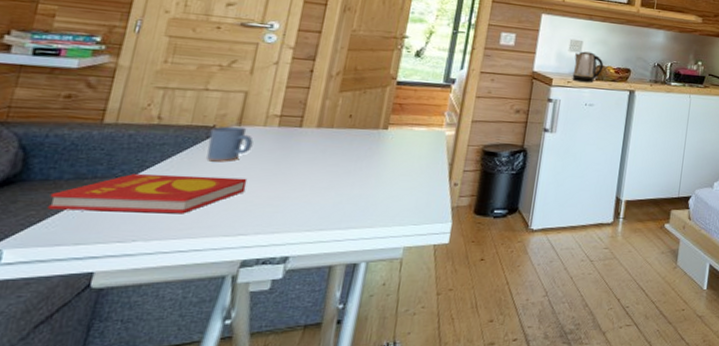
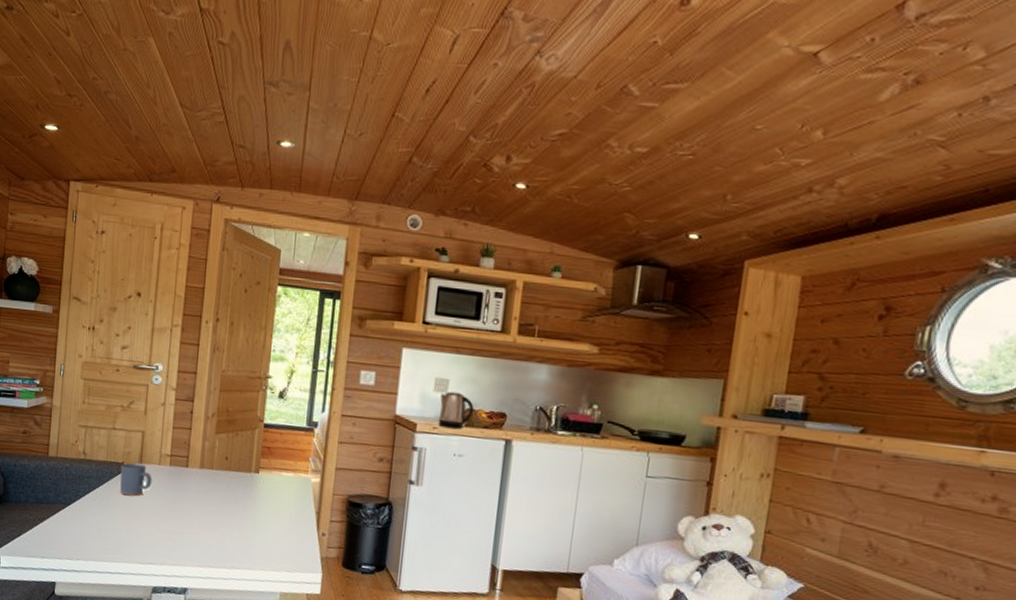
book: present [47,173,248,214] -> none [22,501,151,540]

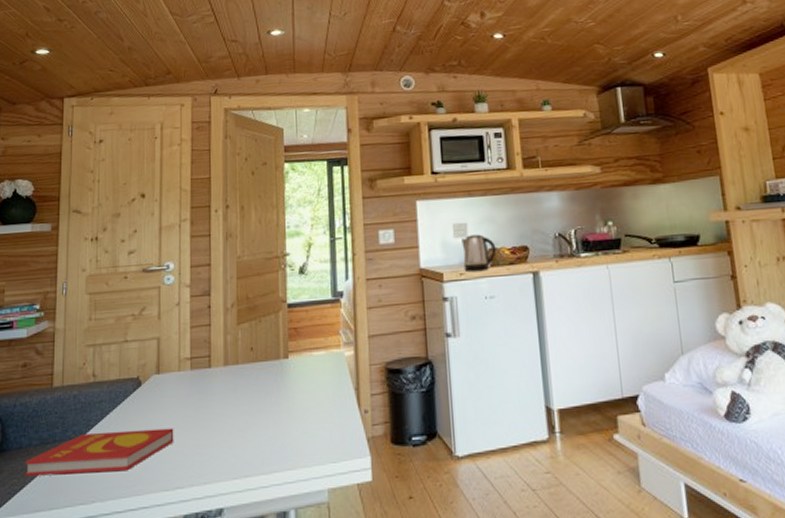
book: none [22,501,151,540] -> present [25,428,174,477]
mug: present [120,463,152,496] -> none [136,374,172,414]

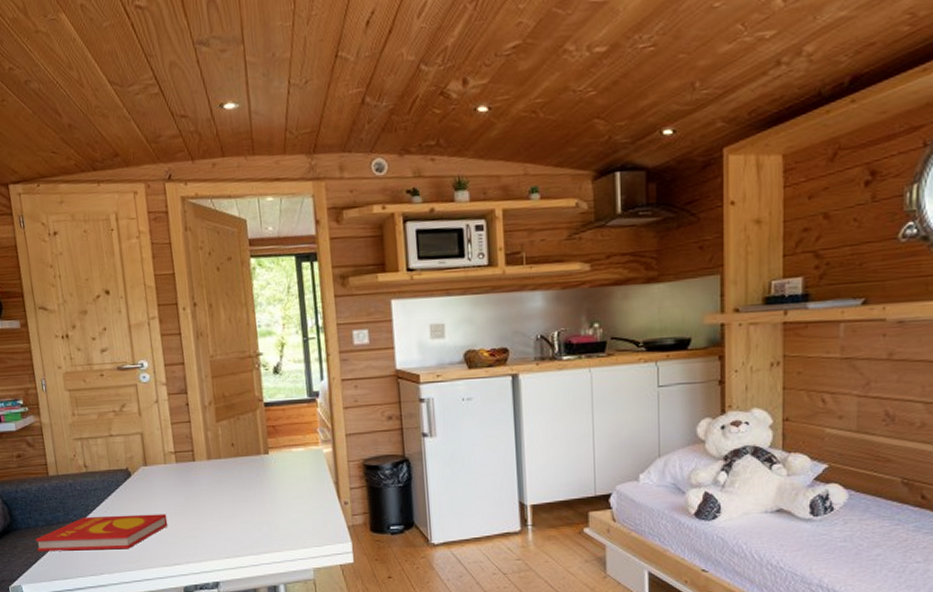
kettle: present [462,234,497,273] -> none [439,335,475,375]

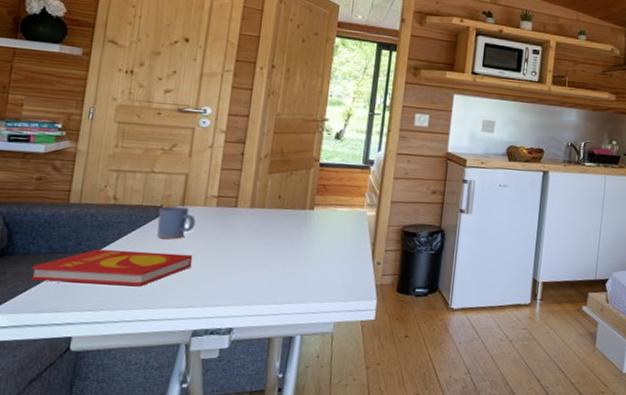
mug: none [125,466,162,501] -> present [157,206,196,240]

